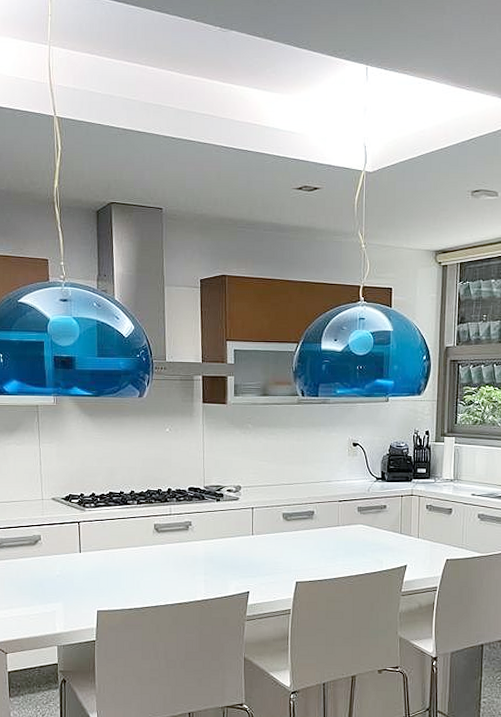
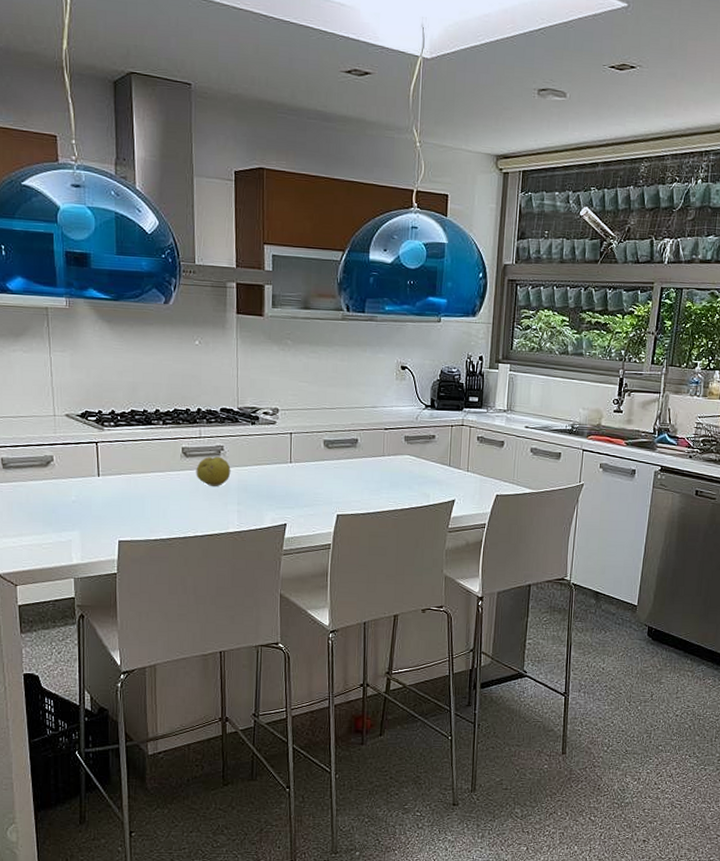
fruit: none [166,531,198,560] -> present [196,456,231,487]

